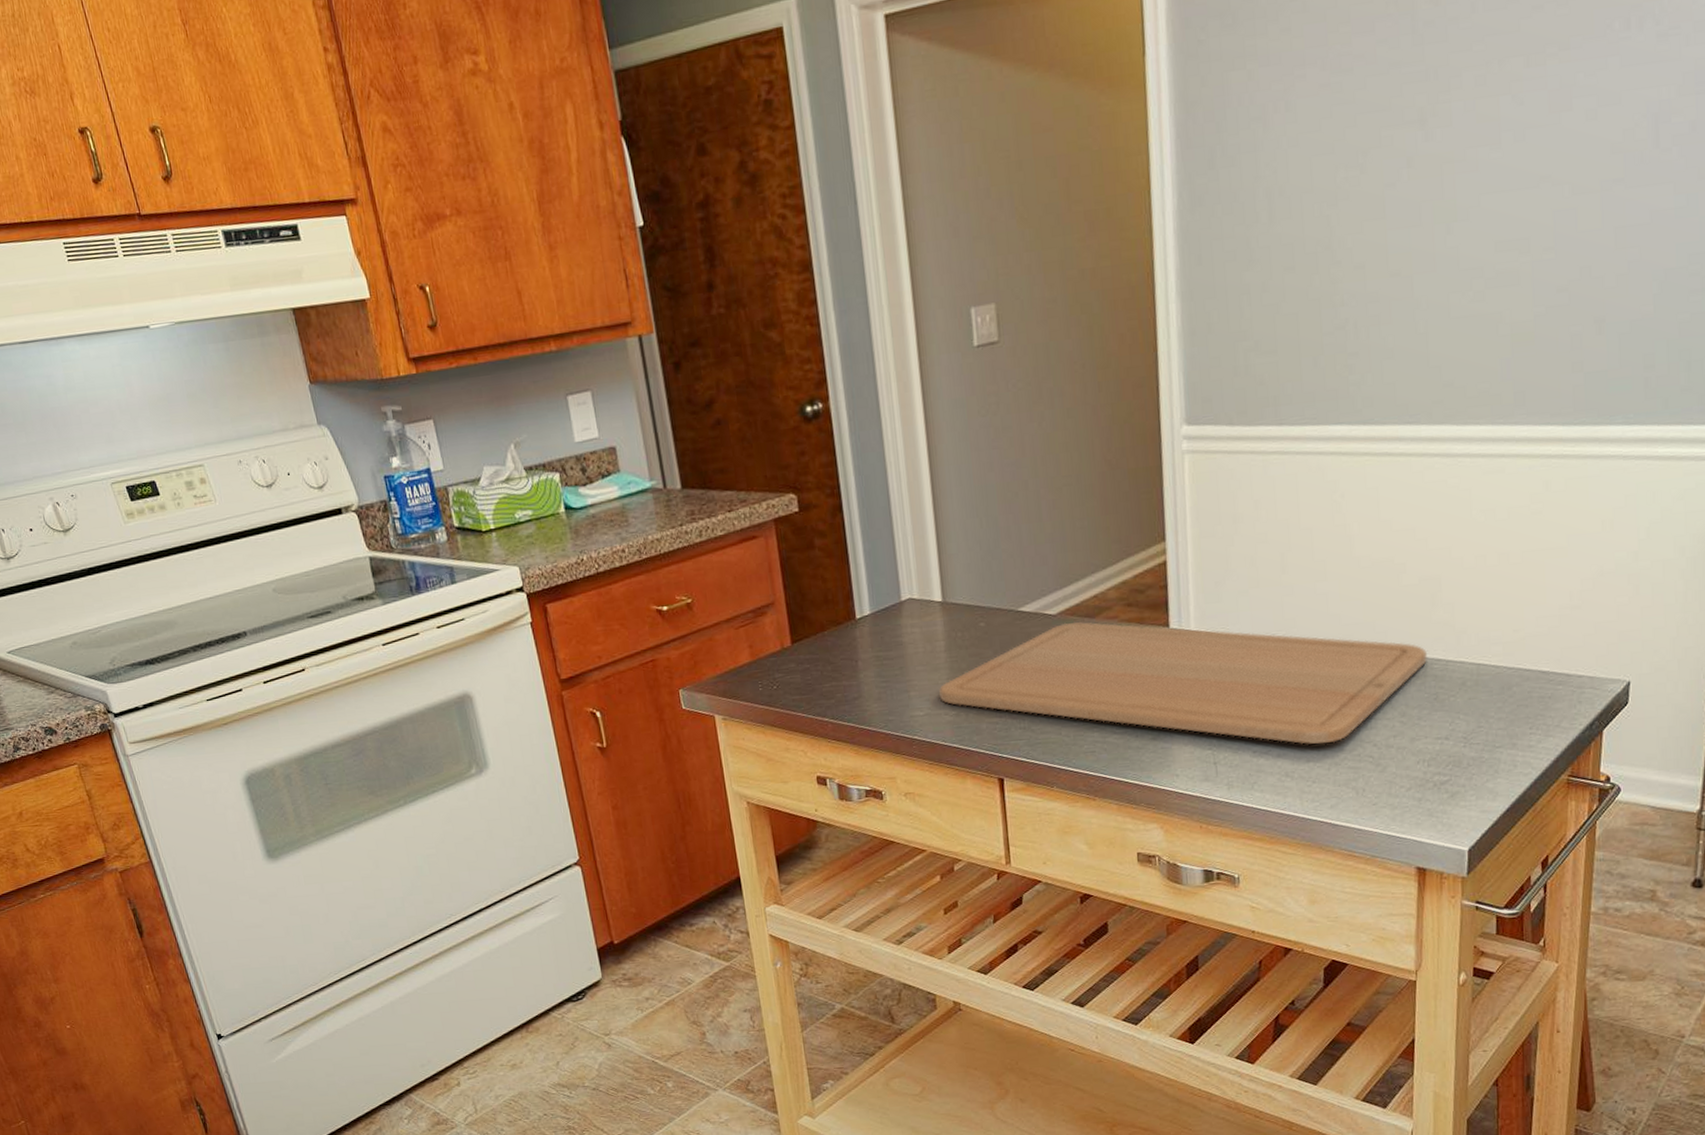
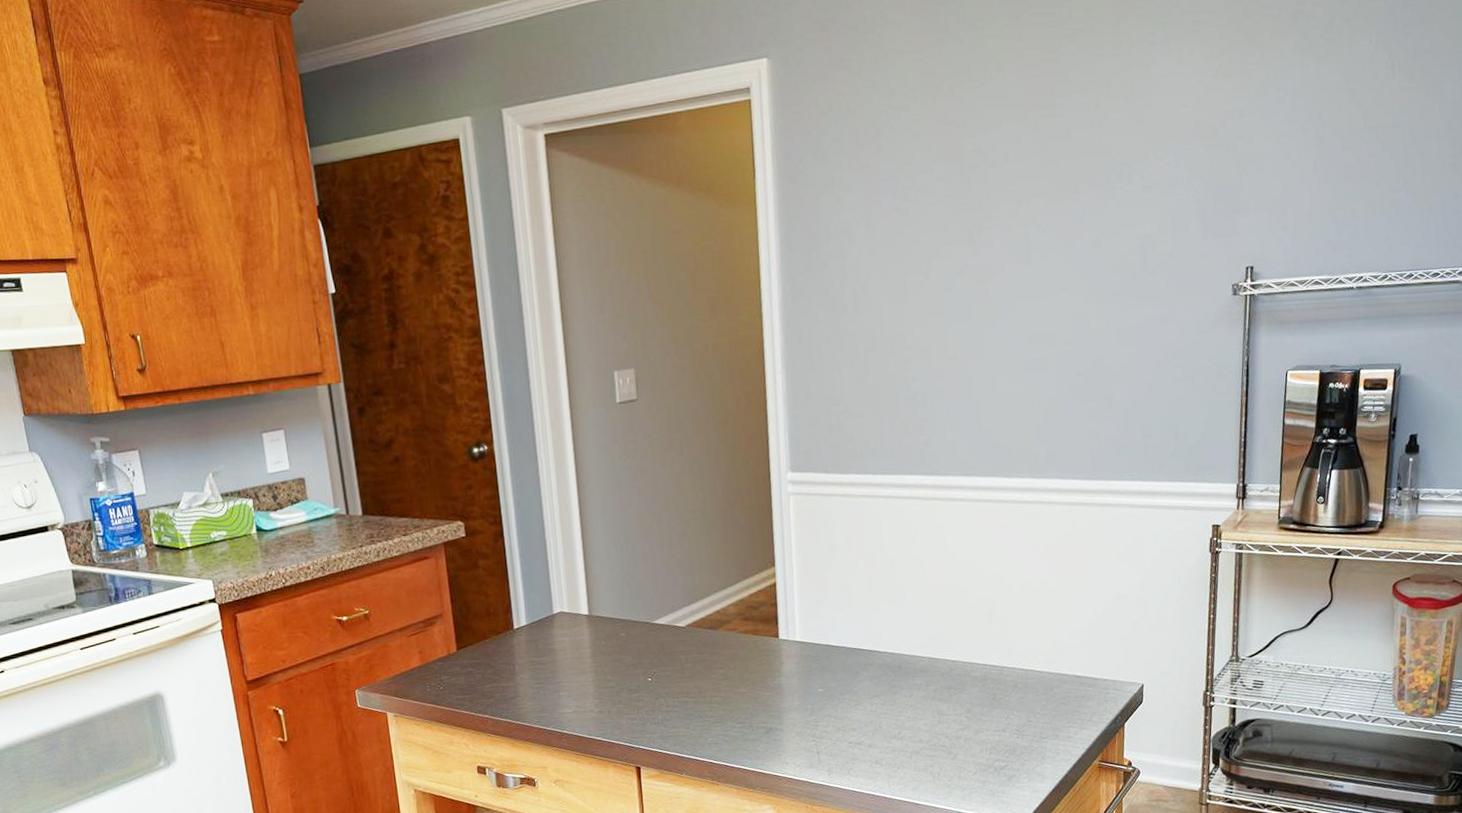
chopping board: present [939,622,1427,745] -> none [585,633,987,737]

